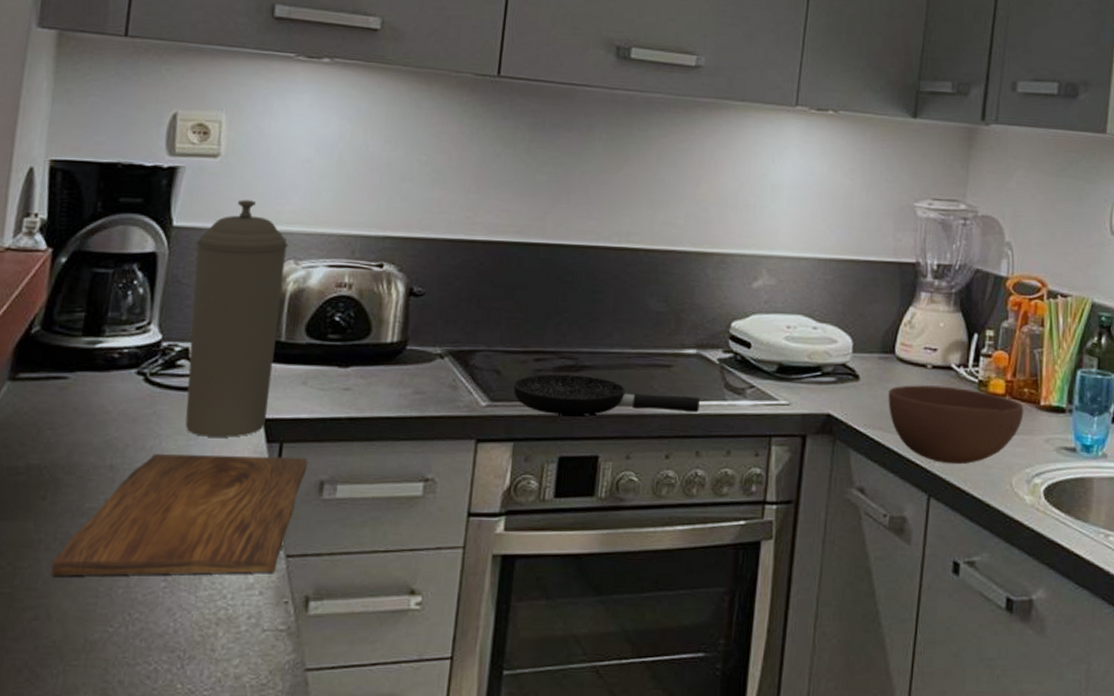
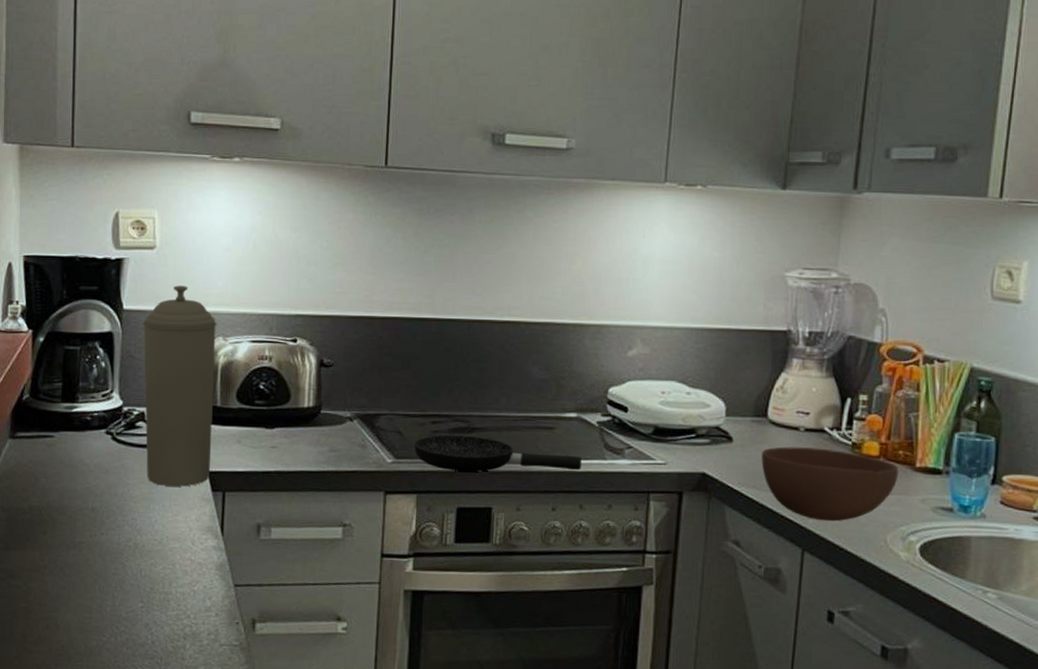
cutting board: present [50,454,308,576] -> none [55,499,246,599]

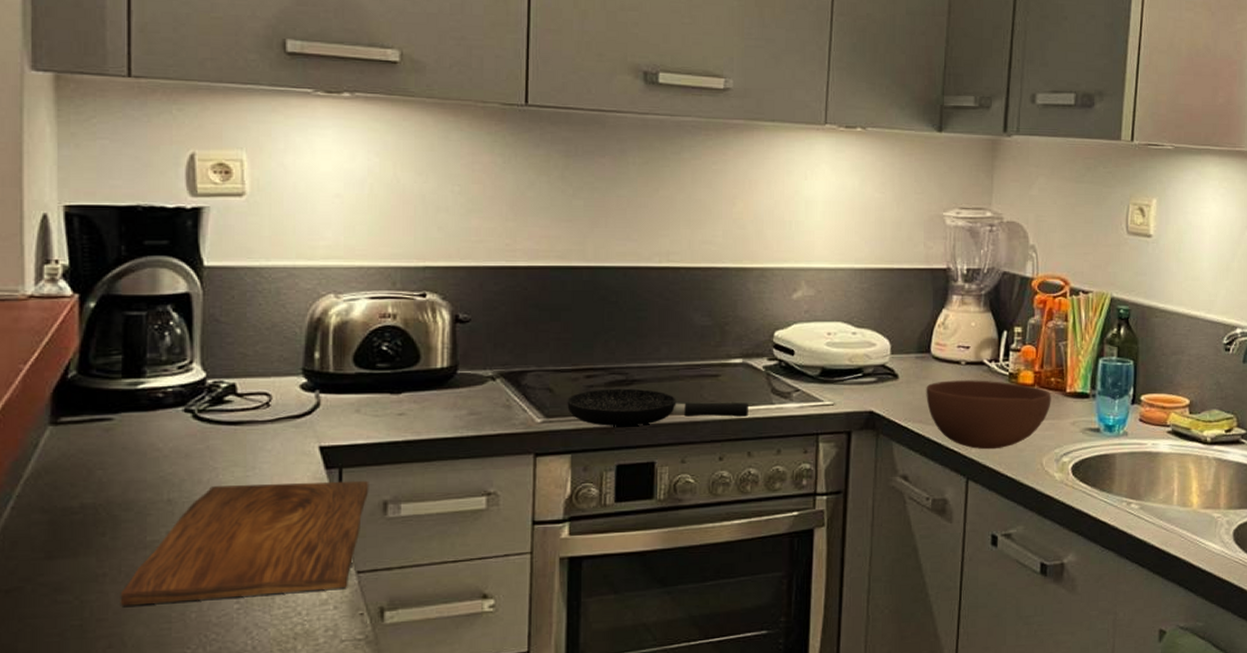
cutting board: none [55,499,246,599] -> present [120,480,369,606]
canister: present [142,285,217,487] -> none [230,237,327,467]

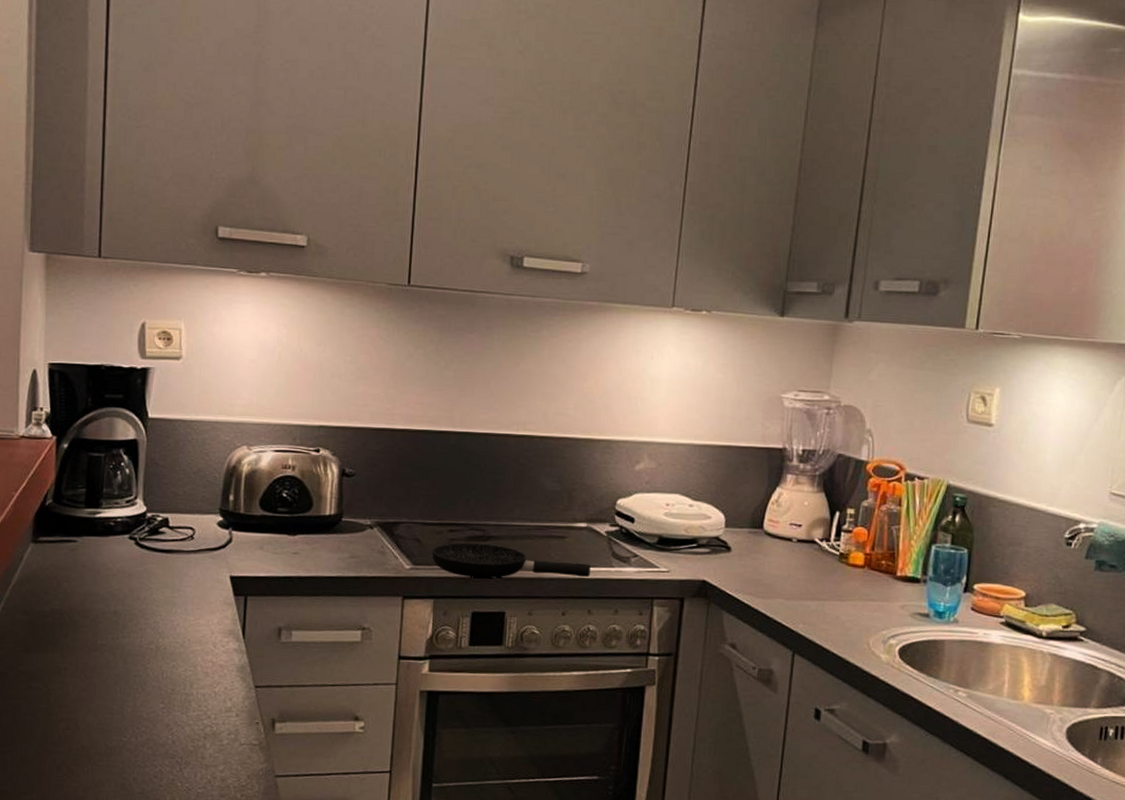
cutting board: present [120,480,369,606] -> none [76,603,268,700]
bowl: present [926,380,1051,450] -> none [757,556,881,626]

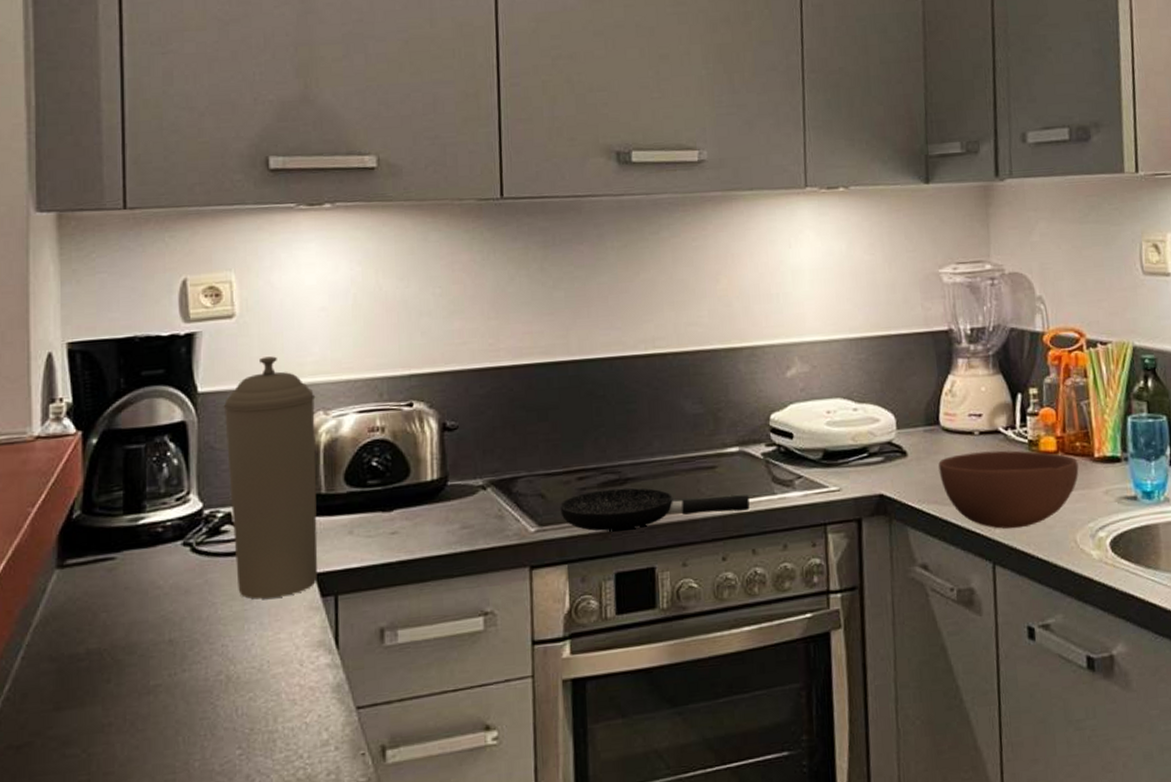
canister: none [167,395,242,591] -> present [223,356,318,599]
bowl: none [757,556,881,626] -> present [938,450,1079,529]

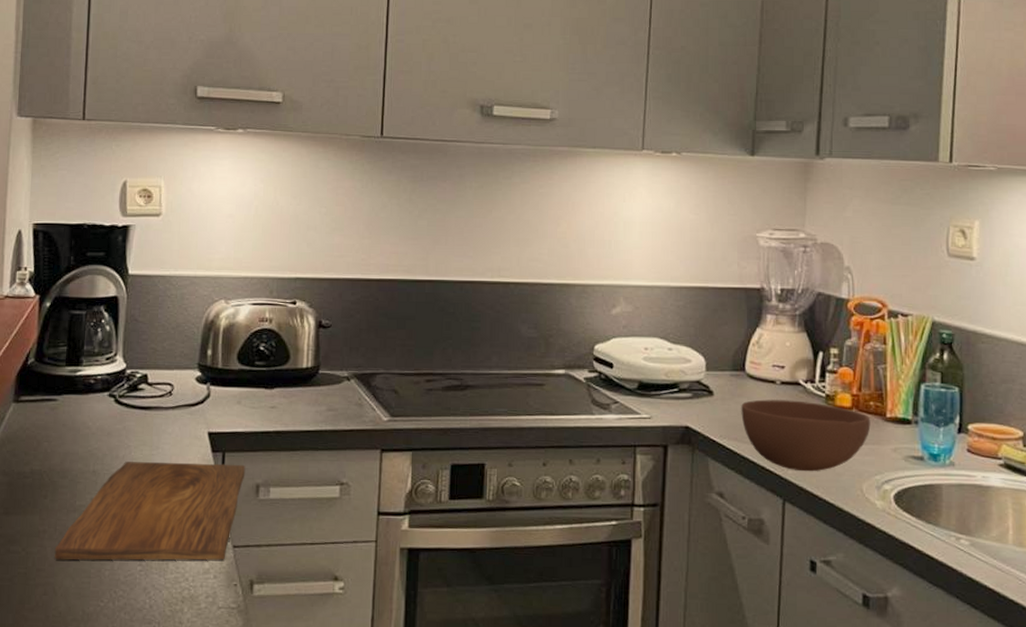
cutting board: none [125,606,366,758] -> present [54,462,246,560]
canister: present [223,356,318,599] -> none [147,251,220,448]
frying pan: present [560,487,750,531] -> none [410,392,570,428]

